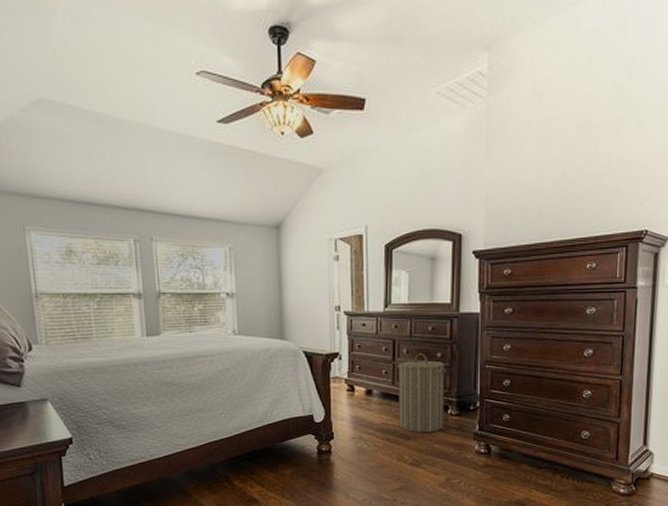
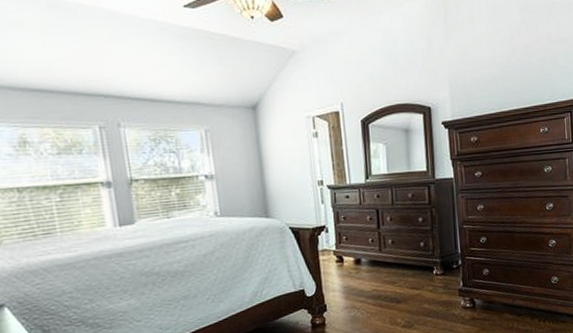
laundry hamper: present [397,352,447,433] -> none [383,219,431,296]

